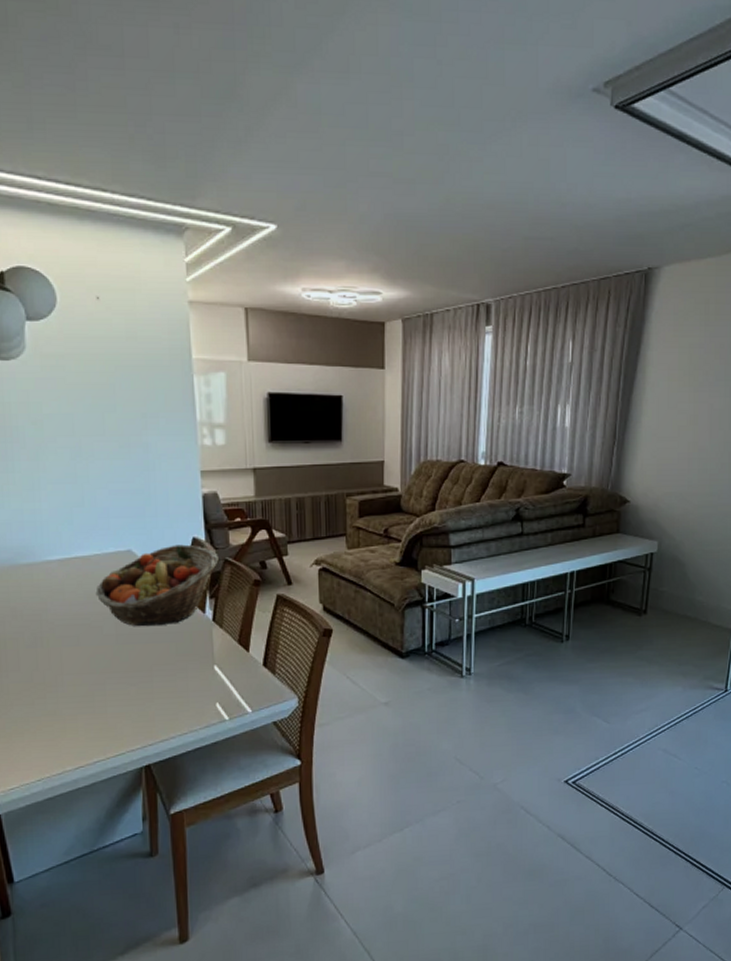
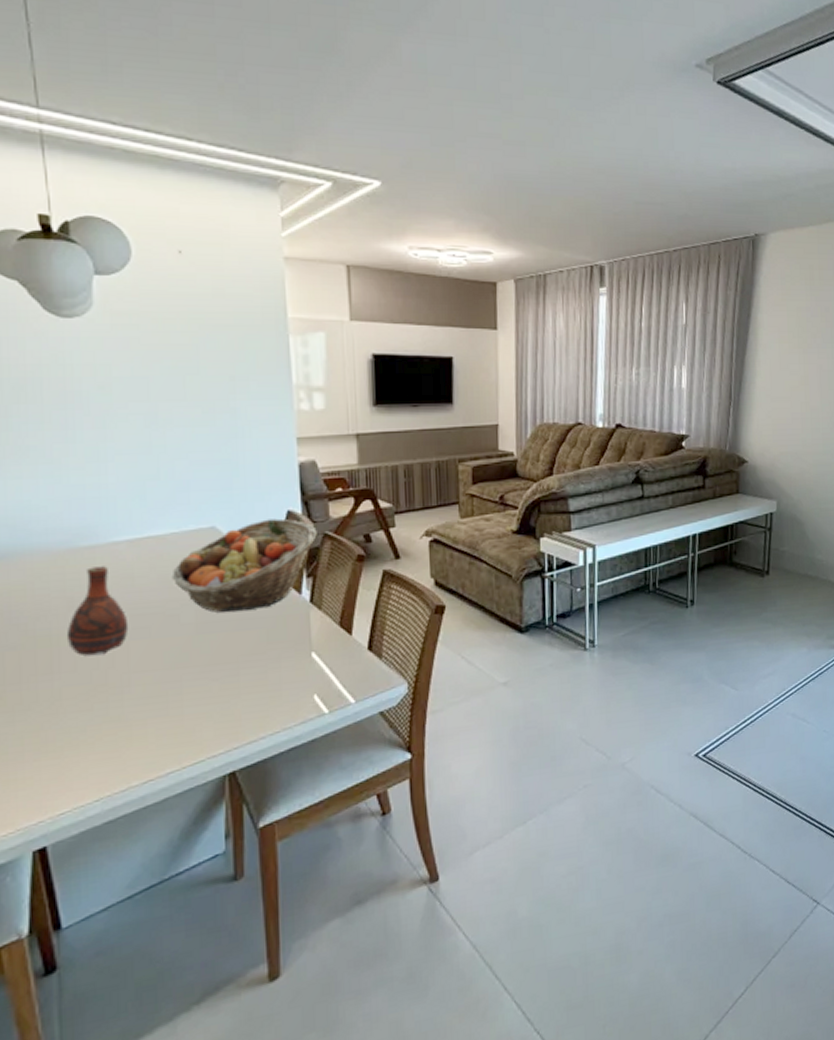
vase: none [12,582,61,659] -> present [68,566,129,657]

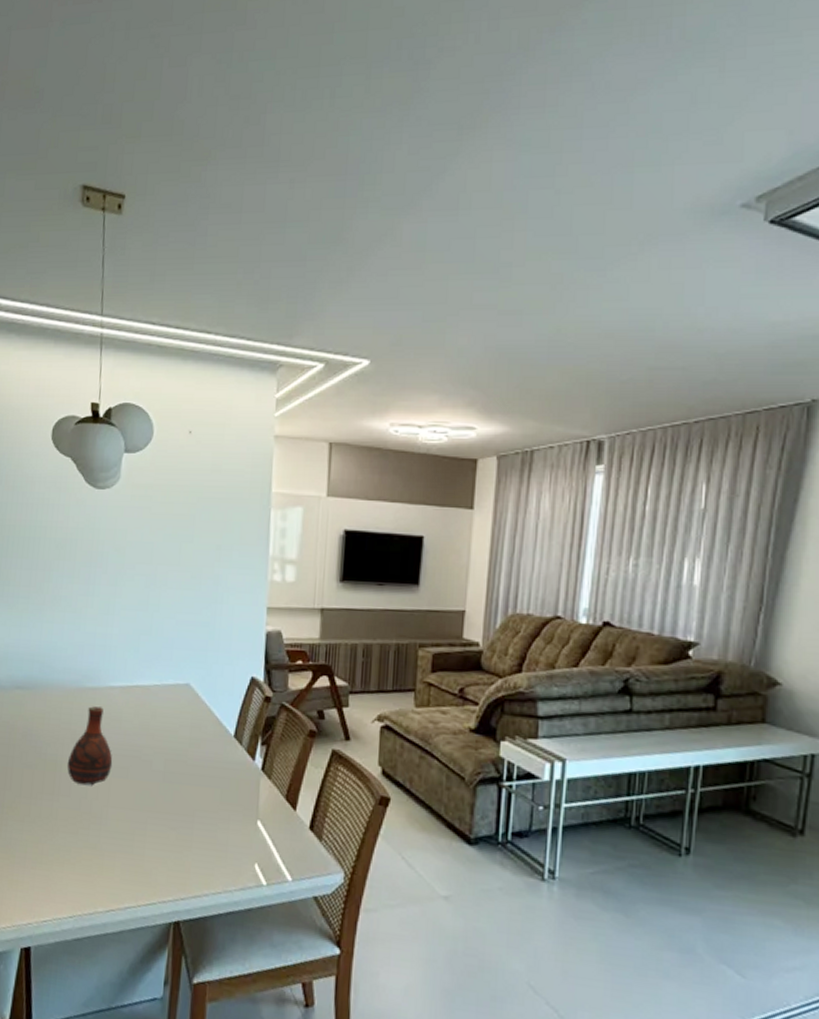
fruit basket: present [171,518,317,613] -> none [150,683,275,768]

